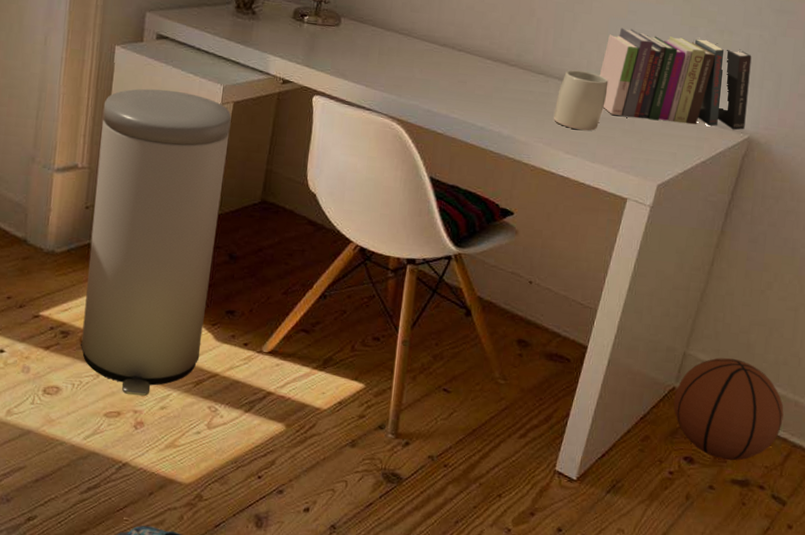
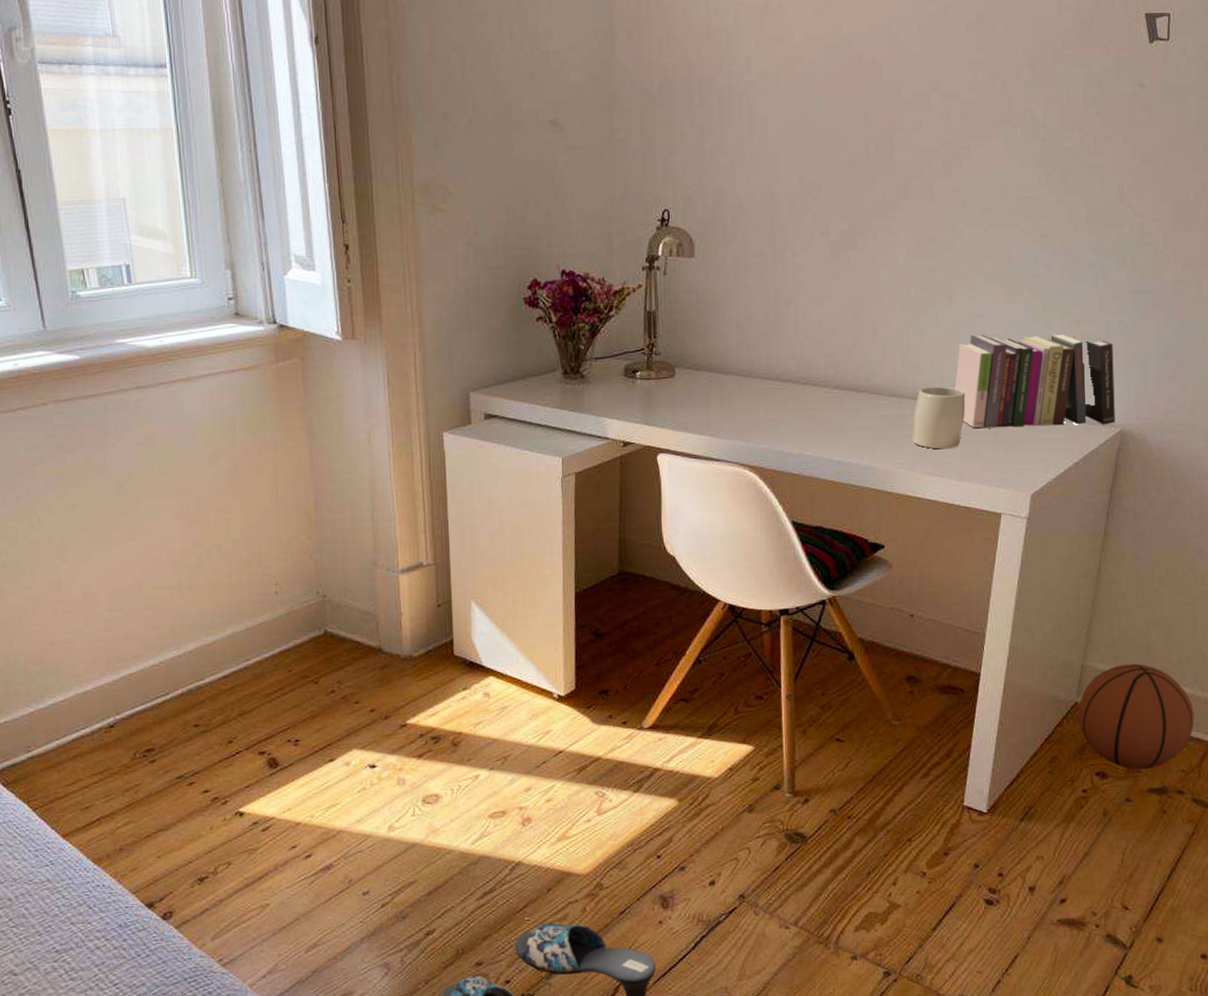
pedal bin: present [81,88,232,397] -> none [440,470,579,793]

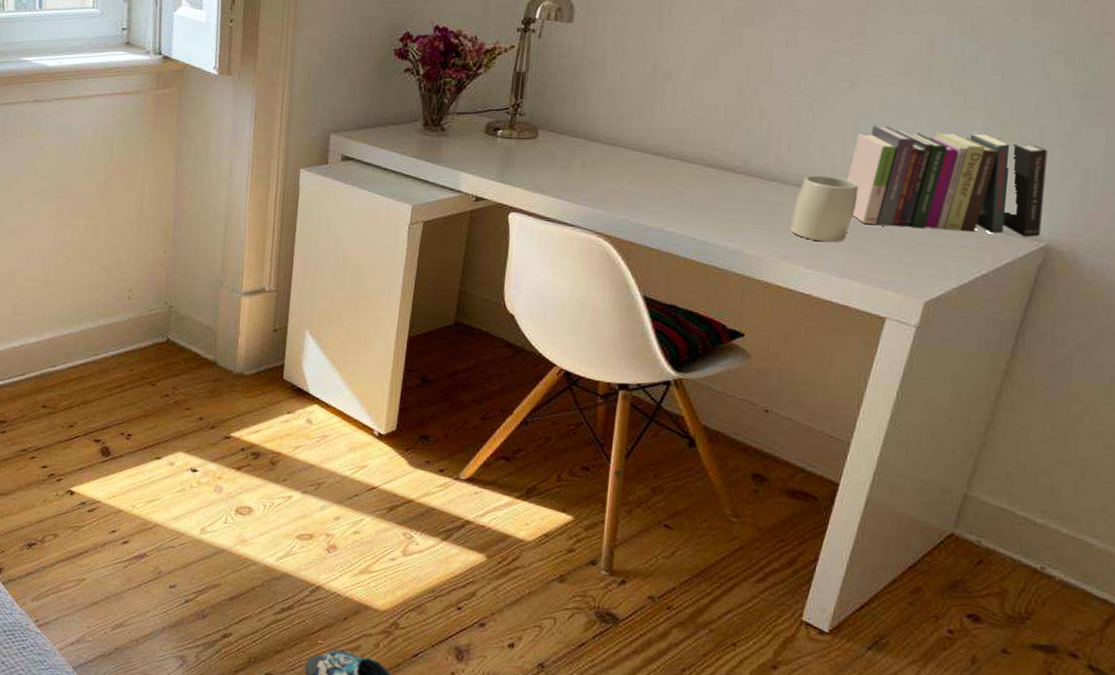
basketball: present [1077,664,1194,770] -> none [951,501,1103,623]

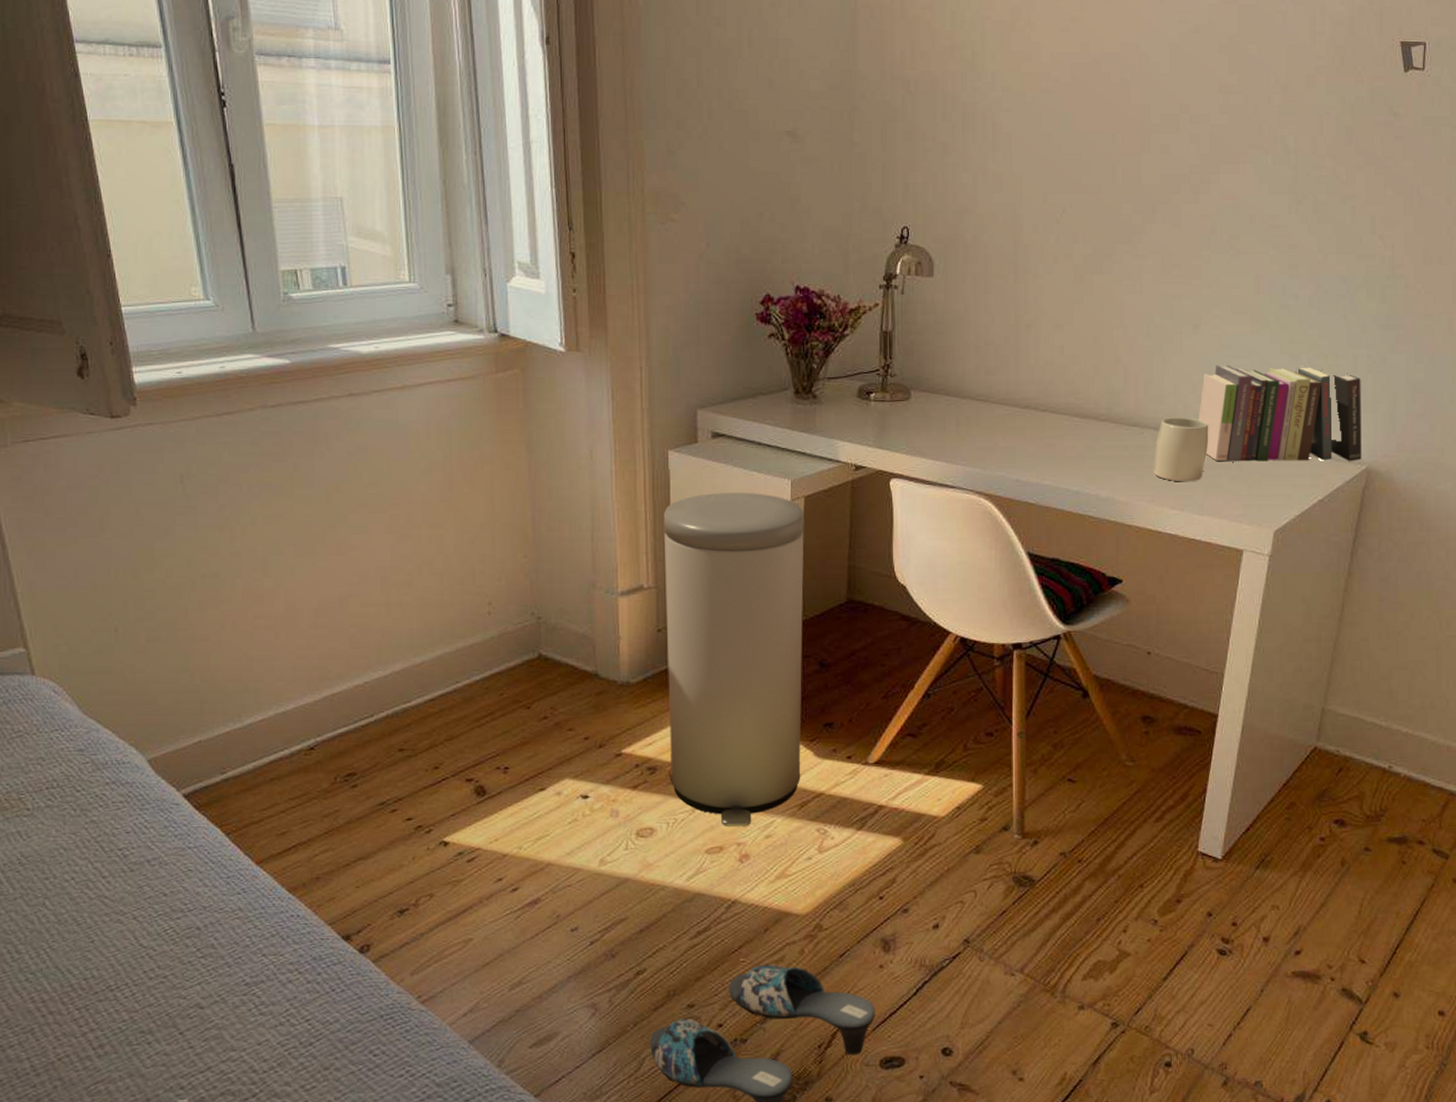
pedal bin: none [271,211,421,520] -> present [663,492,804,828]

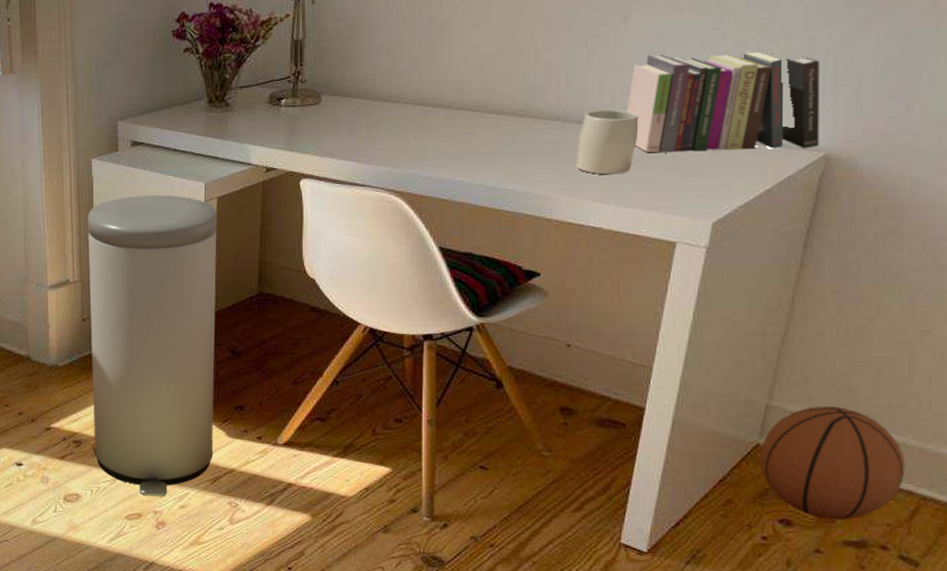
basketball: none [1316,709,1436,819] -> present [759,407,905,521]

